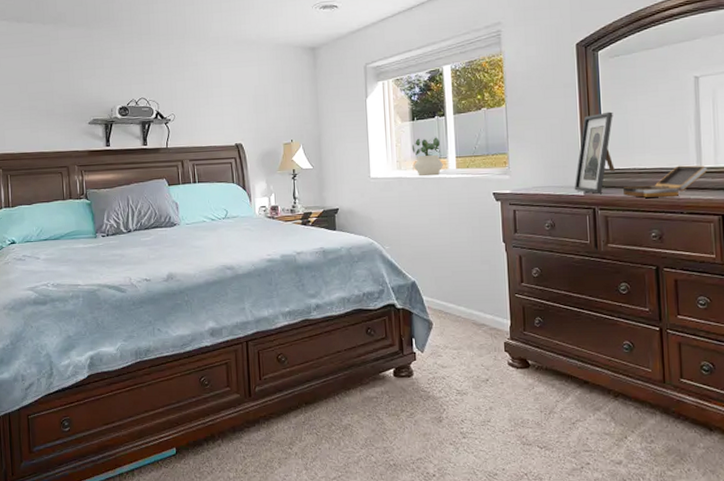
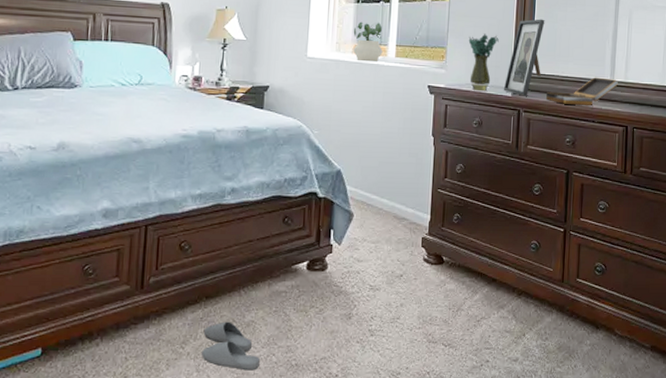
slippers: none [307,425,360,469] -> present [202,321,260,371]
vase: none [530,134,564,194] -> present [468,33,499,92]

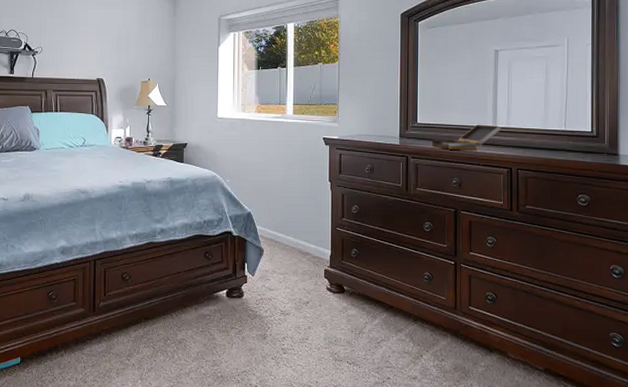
slippers: present [202,321,260,371] -> none [144,339,191,380]
potted plant: present [353,21,383,62] -> none [255,84,282,120]
vase: present [468,33,499,92] -> none [357,90,385,141]
picture frame: present [503,19,545,96] -> none [391,74,428,144]

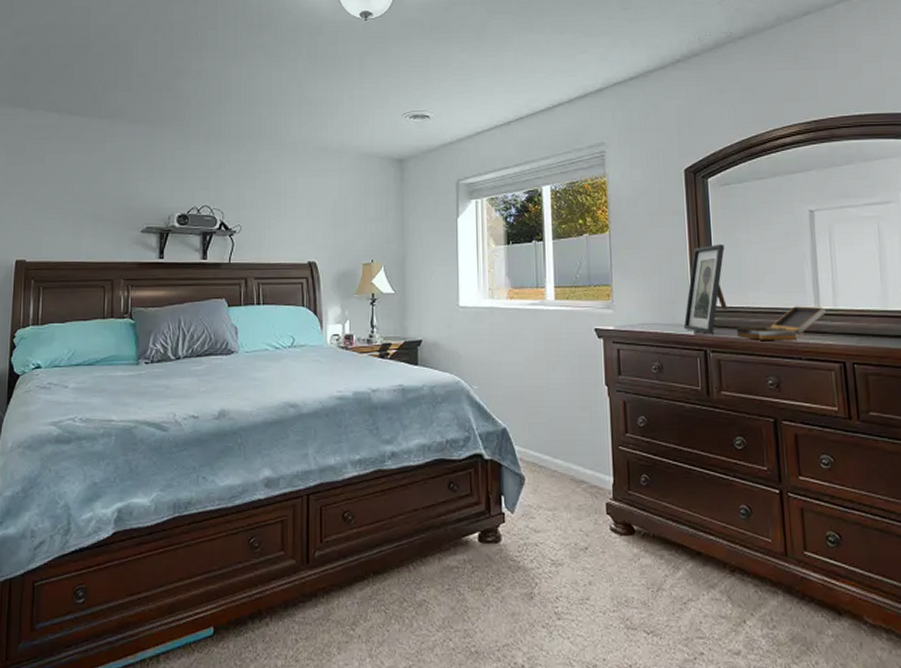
picture frame: none [391,74,428,144] -> present [683,244,727,334]

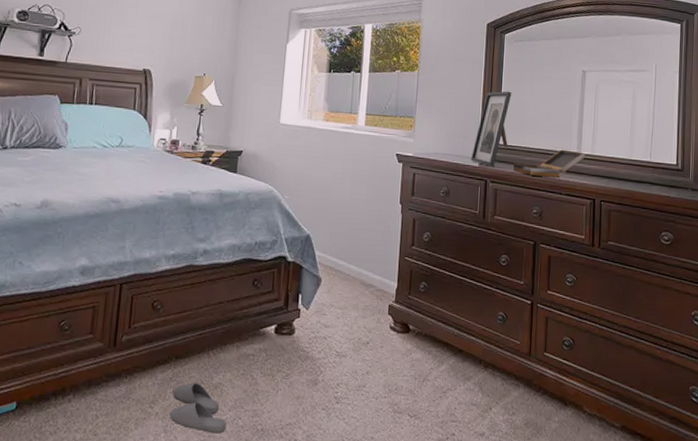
slippers: none [373,600,436,657] -> present [170,382,226,434]

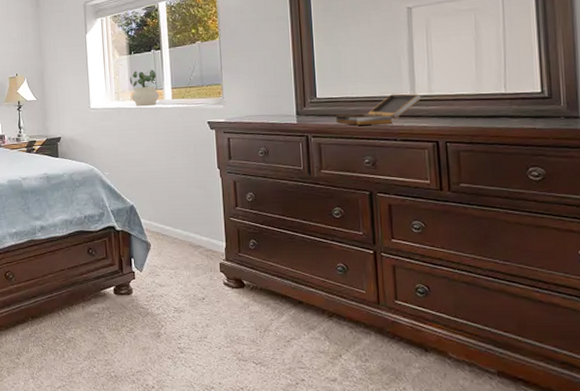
slippers: present [170,382,226,434] -> none [33,338,83,380]
potted plant: none [324,90,353,130] -> present [129,68,160,107]
picture frame: present [470,91,512,167] -> none [287,43,327,122]

